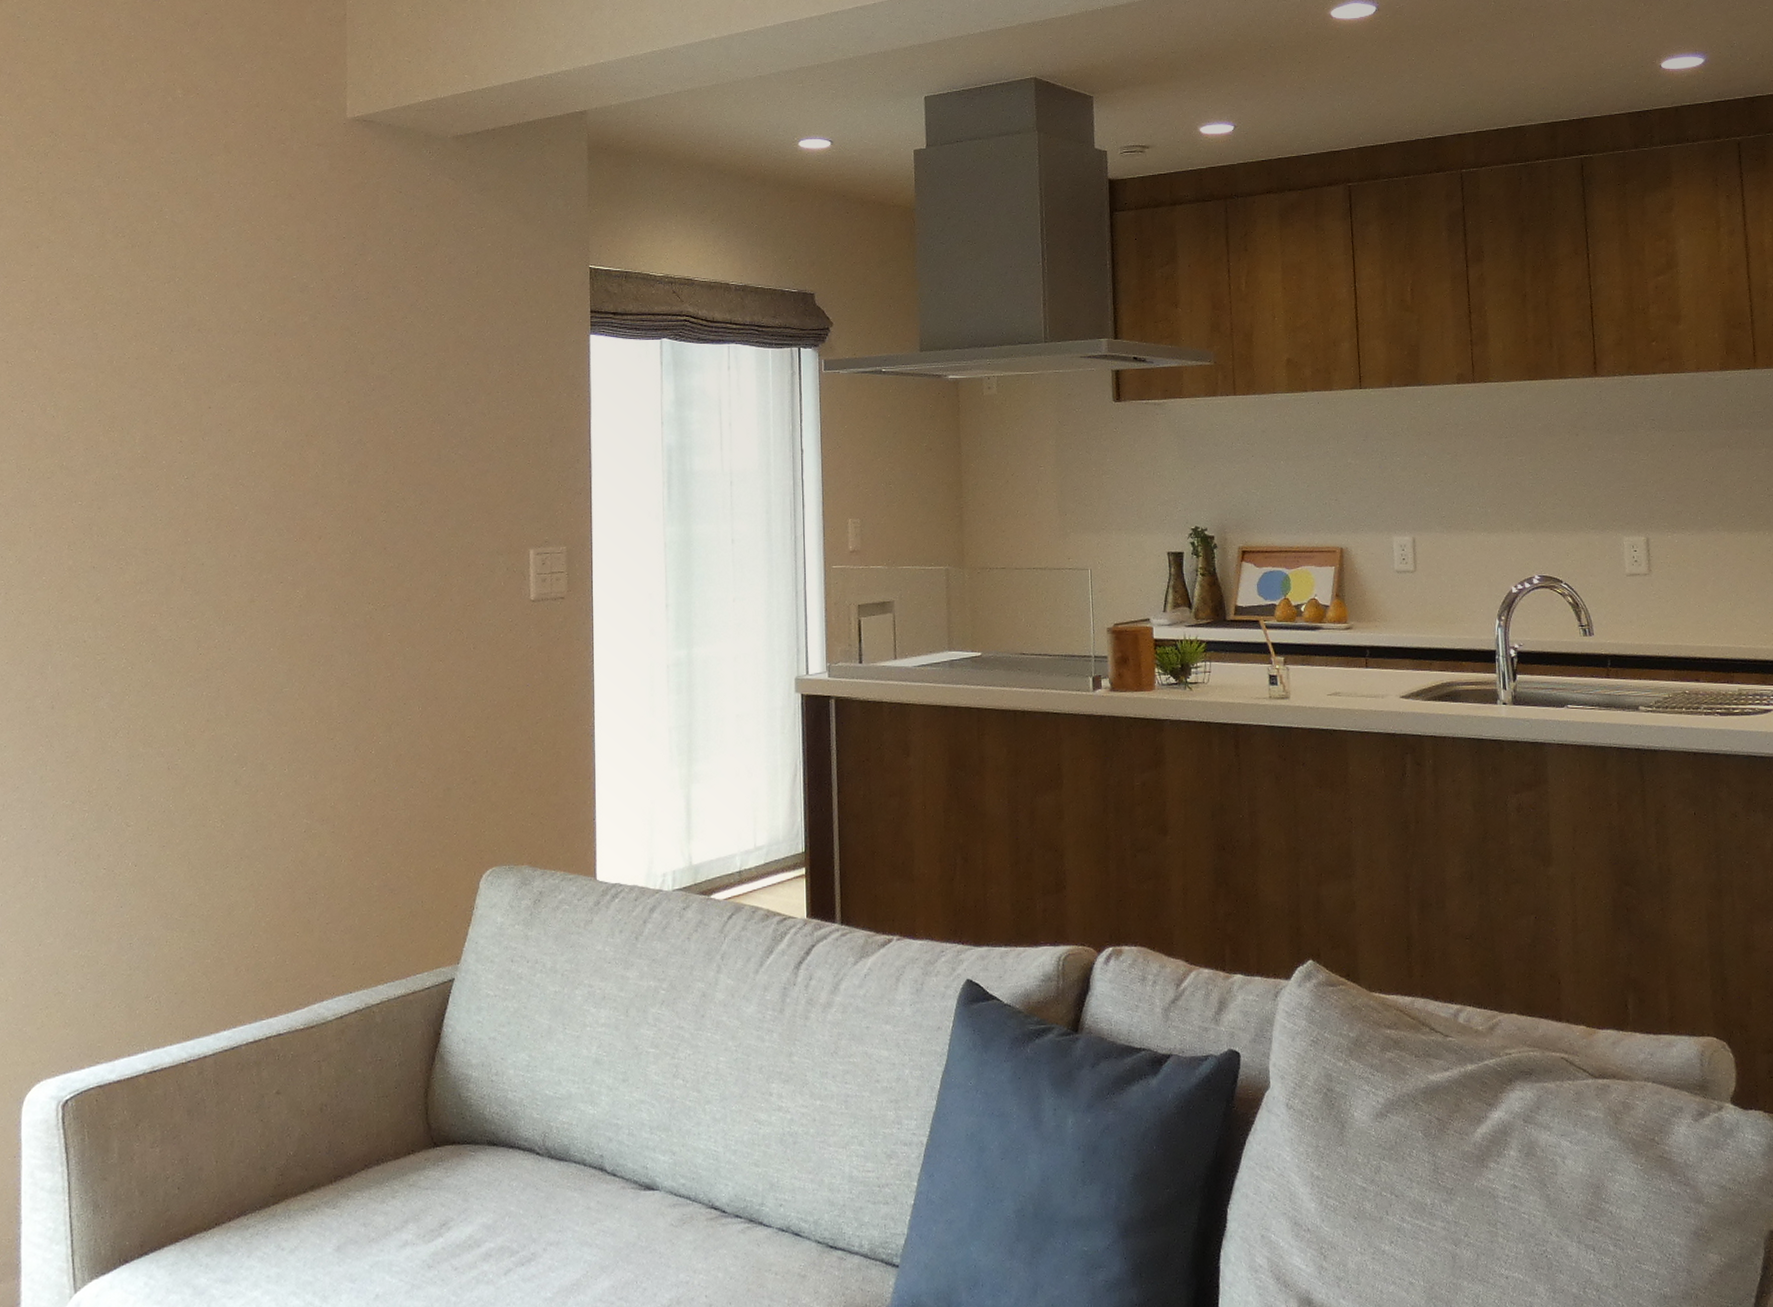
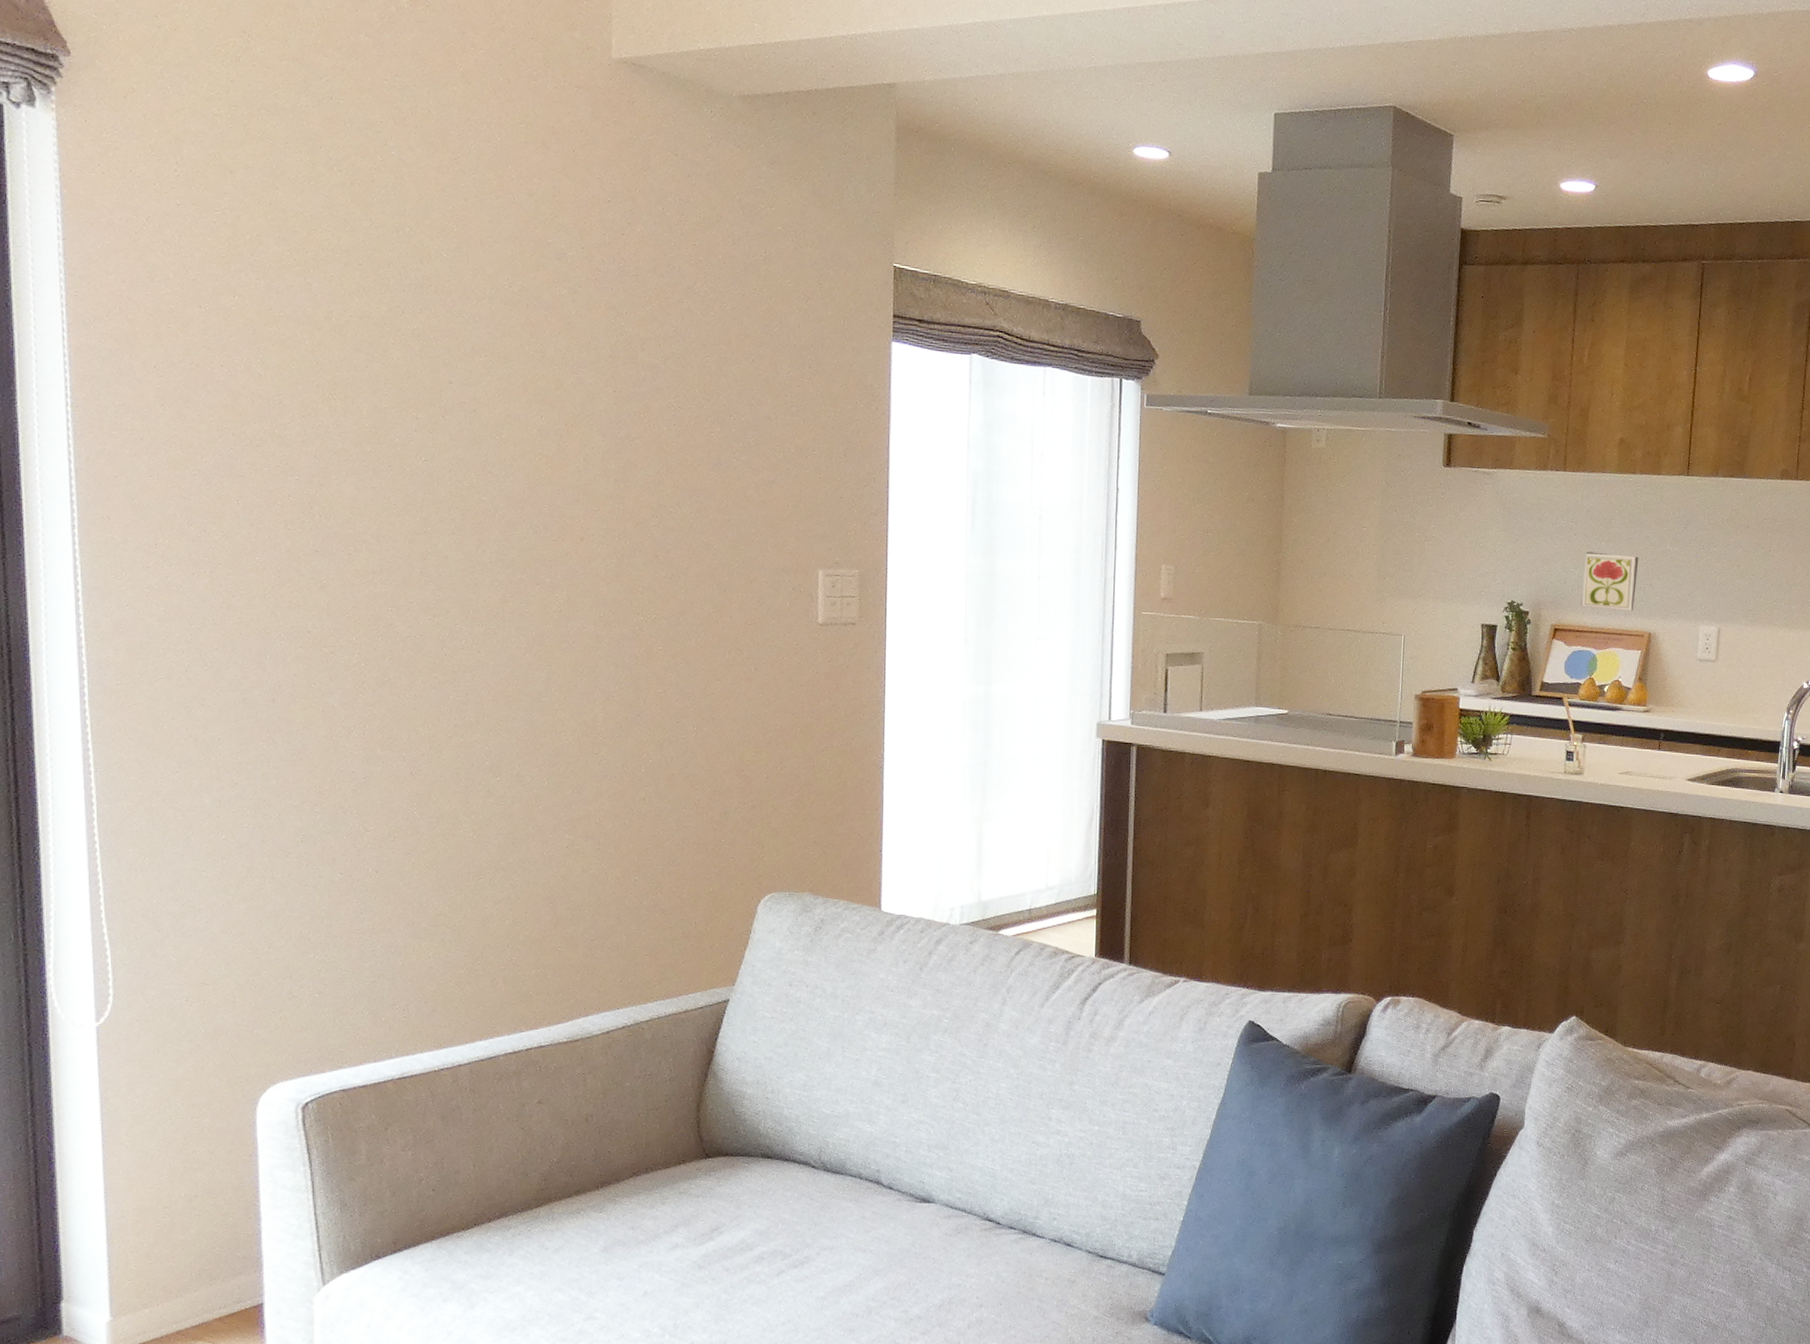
decorative tile: none [1265,471,1322,529] -> present [1580,551,1639,612]

